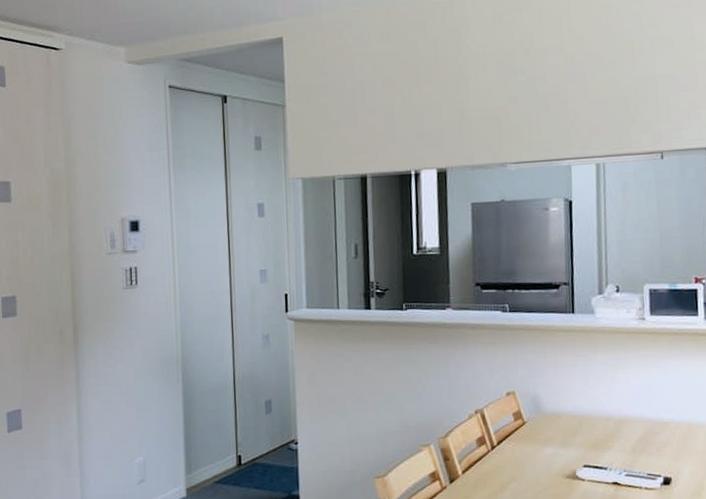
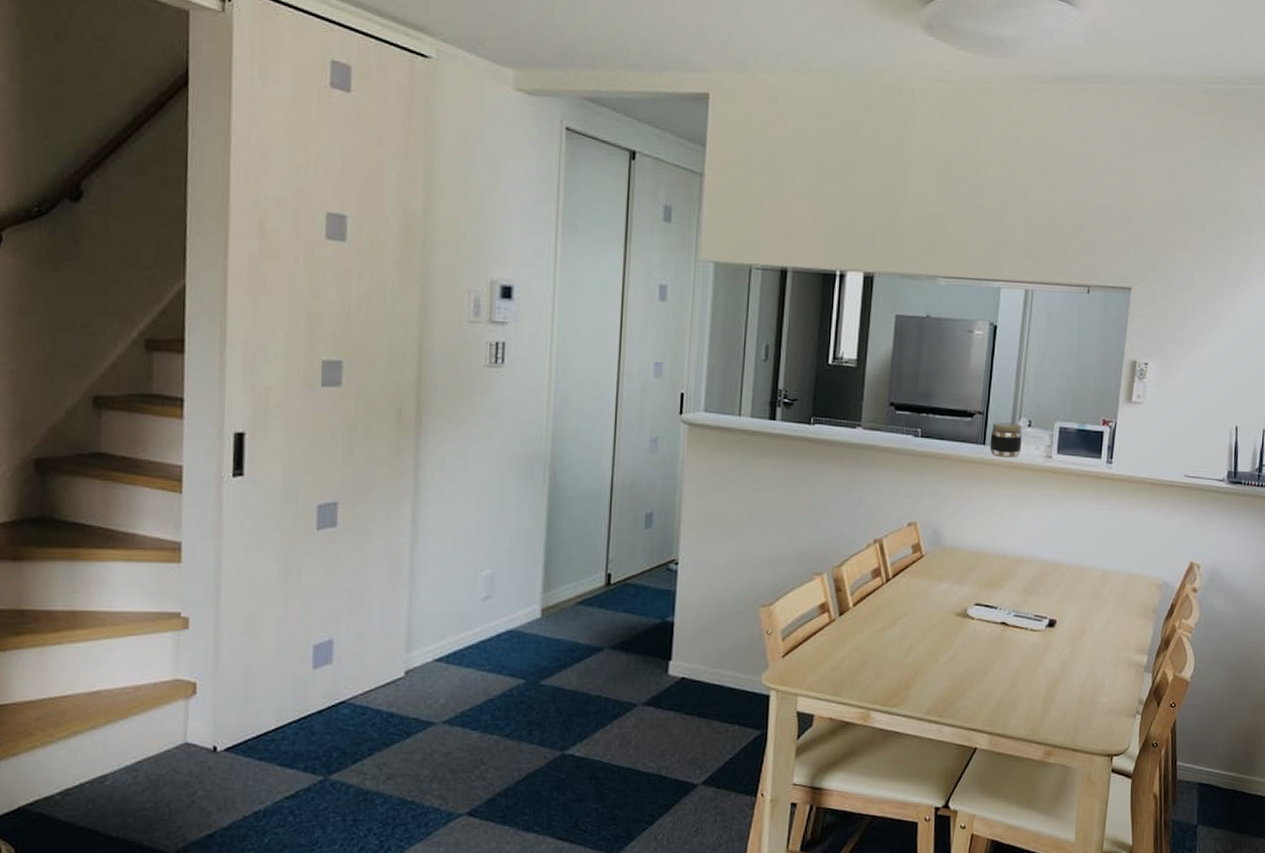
jar: none [578,290,612,324] -> present [990,422,1022,458]

